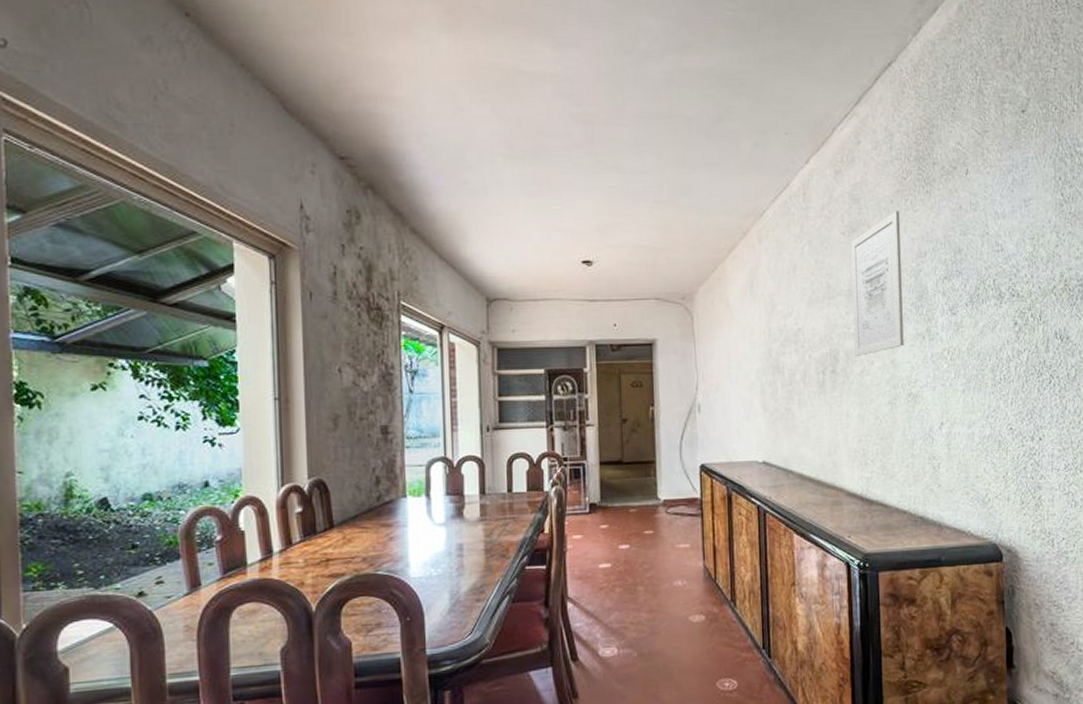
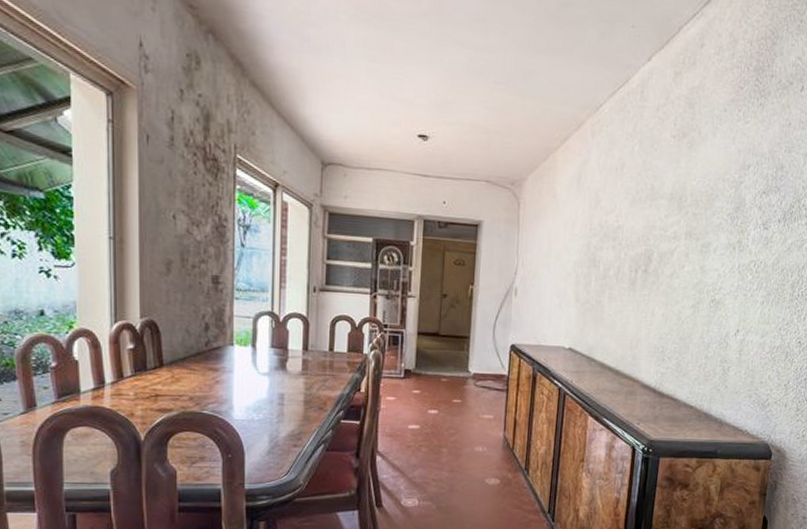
wall art: present [851,211,904,356] -> none [668,120,732,259]

